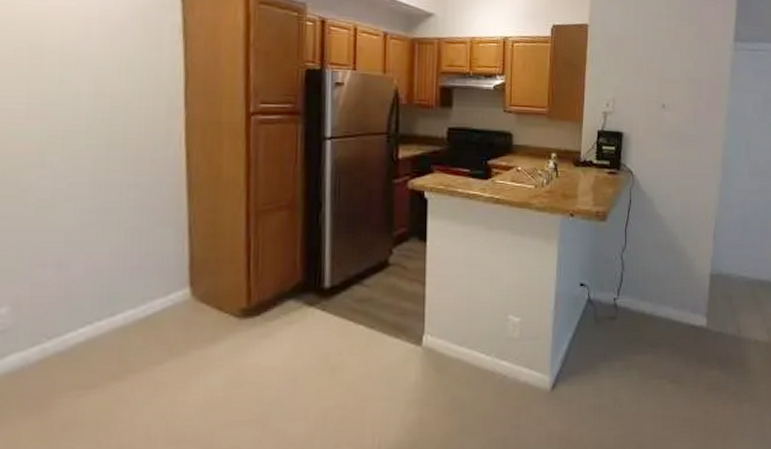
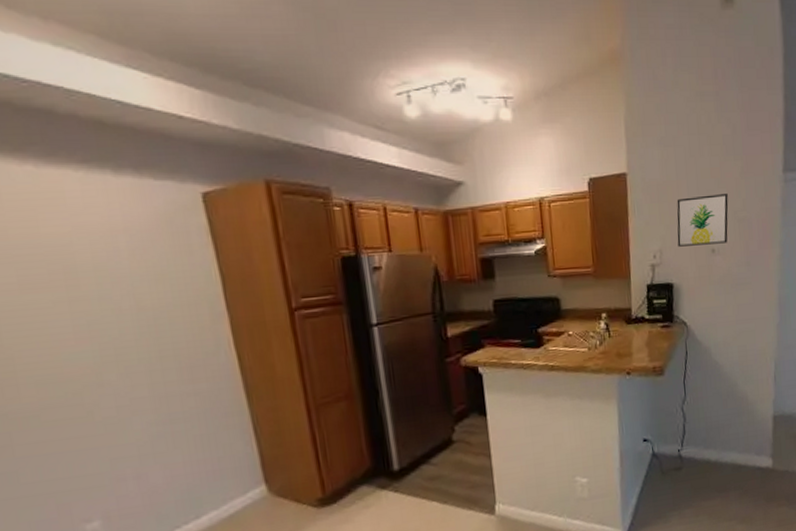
wall art: none [630,53,681,100] -> present [677,194,729,247]

